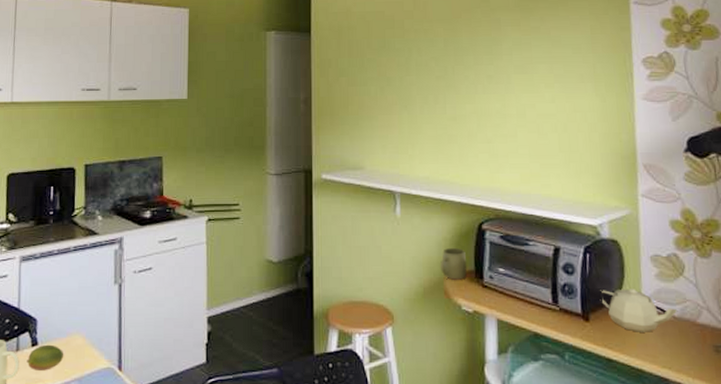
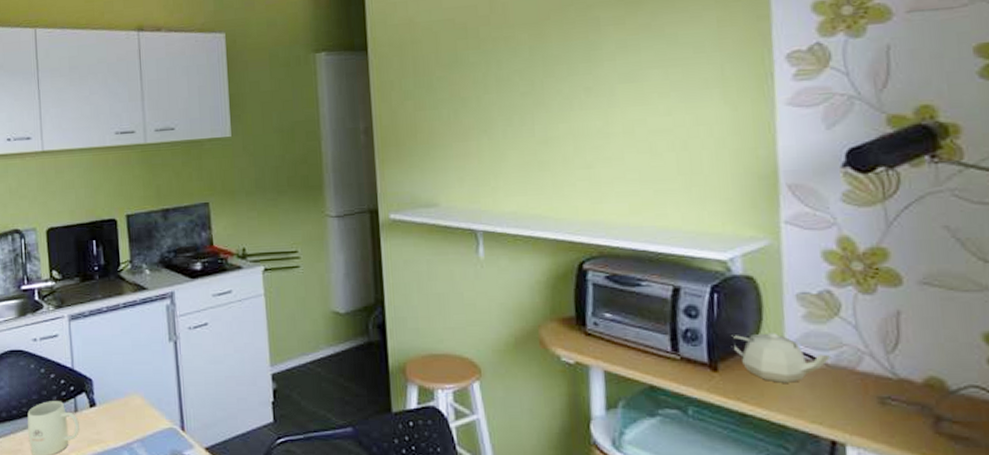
fruit: present [27,344,64,372] -> none [86,405,124,433]
mug: present [440,247,467,280] -> none [534,291,567,328]

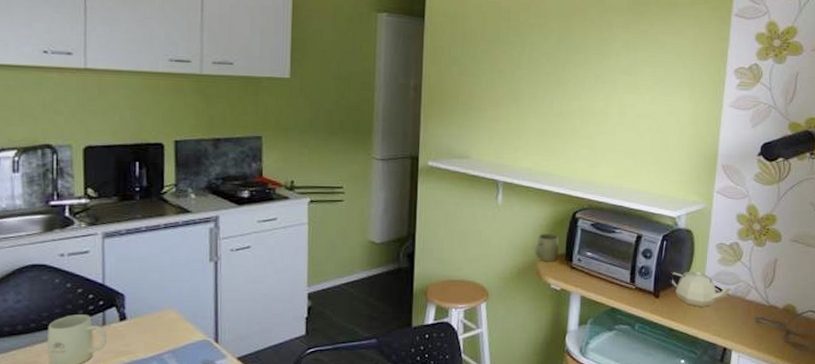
mug: none [534,291,567,328] -> present [535,233,560,262]

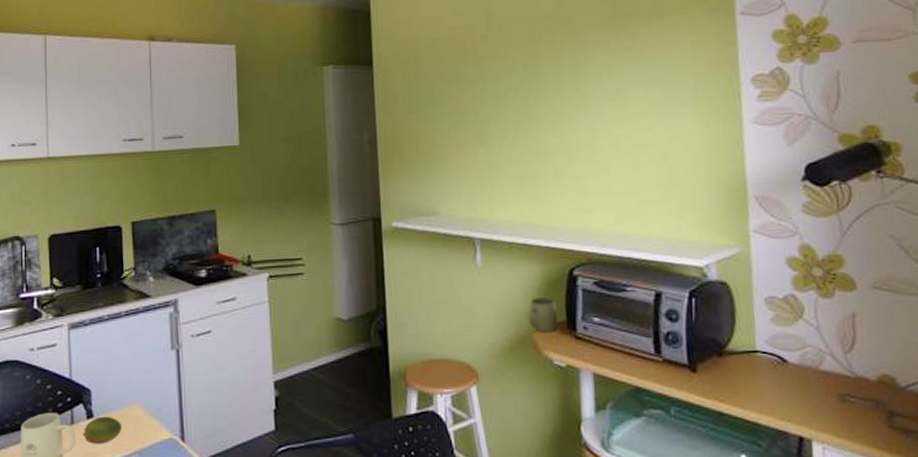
fruit: none [115,319,156,345] -> present [83,416,122,445]
teapot: present [670,271,732,307] -> none [708,335,797,382]

